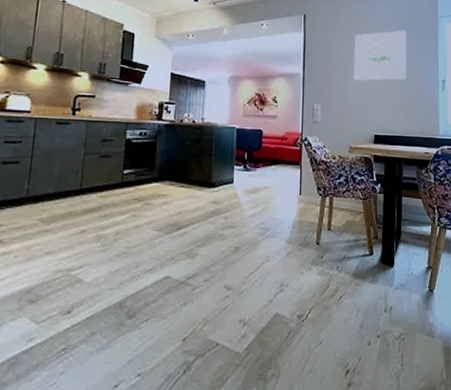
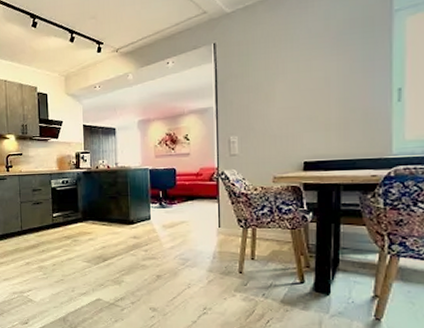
wall art: present [353,30,407,81] -> none [276,37,346,106]

